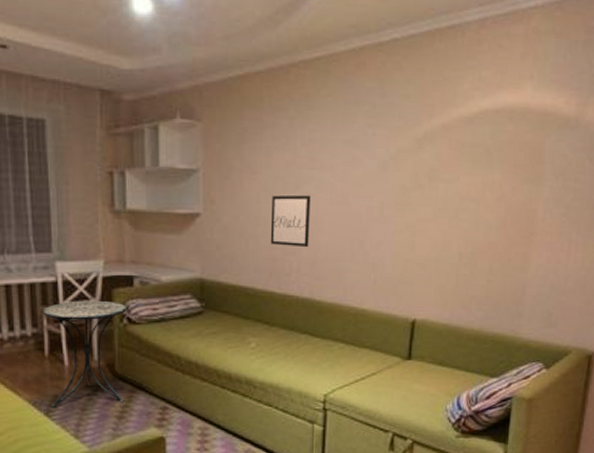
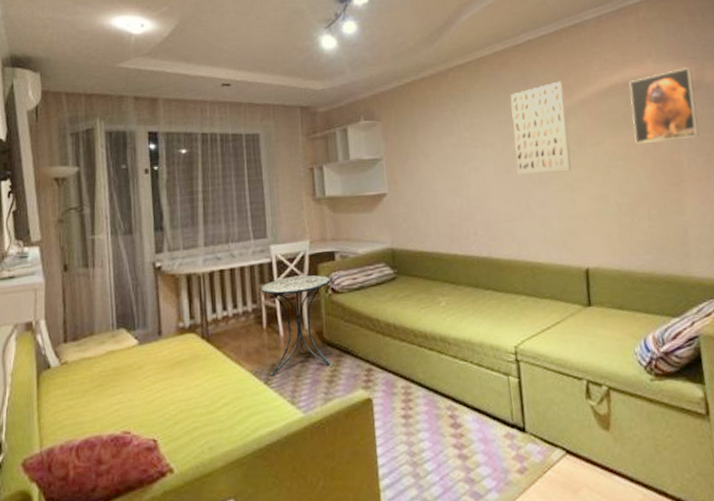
wall art: present [270,194,310,248] -> none [445,169,482,214]
wall art: none [356,97,426,208] -> present [510,81,571,175]
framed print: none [493,100,573,187] -> present [628,67,699,145]

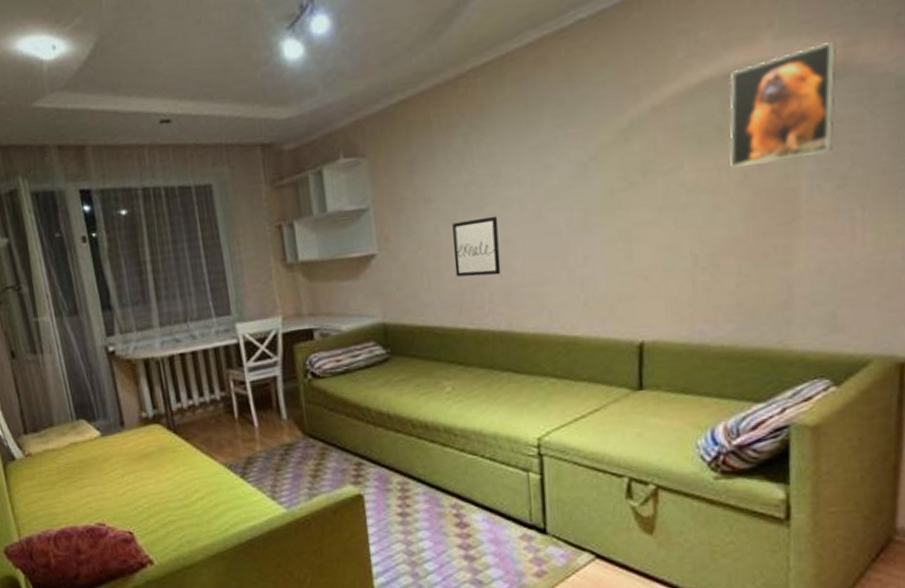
side table: present [260,275,333,376] -> none [228,357,317,470]
wall art: none [445,169,482,214] -> present [452,215,501,277]
wall art: present [510,81,571,175] -> none [547,80,631,221]

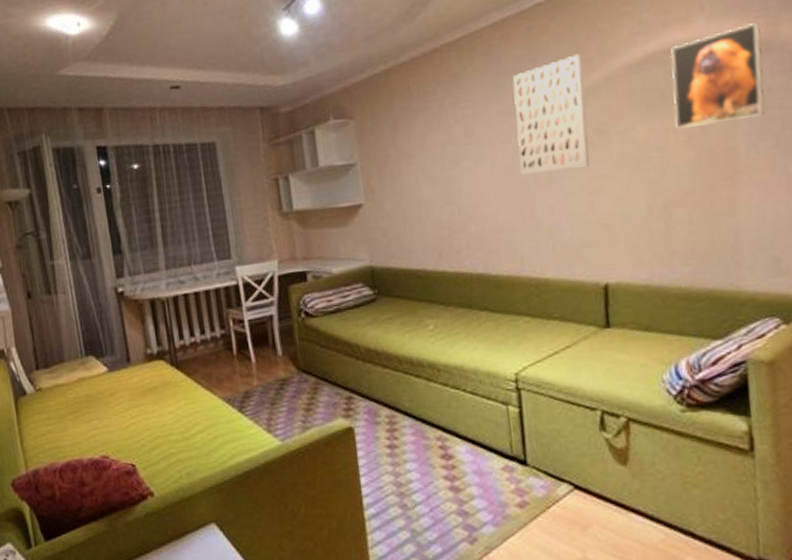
wall art: present [452,215,501,277] -> none [431,170,477,225]
wall art: none [547,80,631,221] -> present [513,54,590,175]

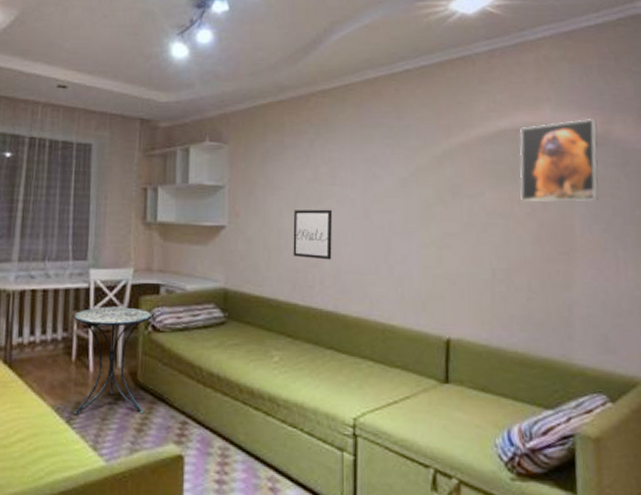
side table: none [227,297,310,404] -> present [73,306,152,415]
wall art: none [431,170,477,225] -> present [293,209,332,260]
wall art: present [513,54,590,175] -> none [378,119,442,223]

